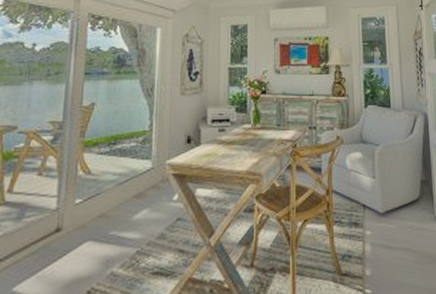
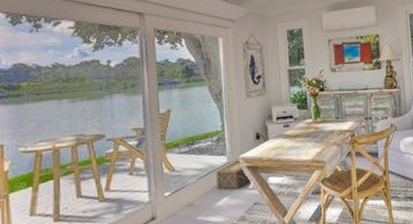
woven basket: none [137,166,176,201] -> present [216,160,251,190]

